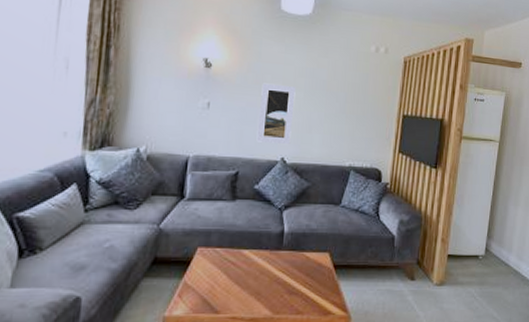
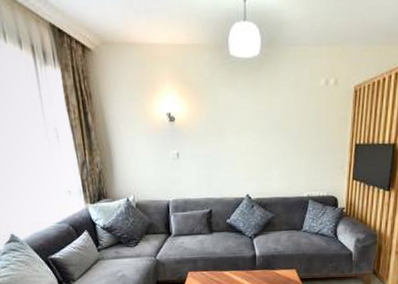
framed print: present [256,83,296,145] -> none [221,129,253,183]

